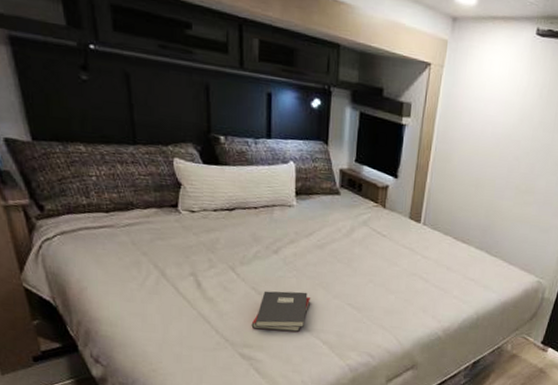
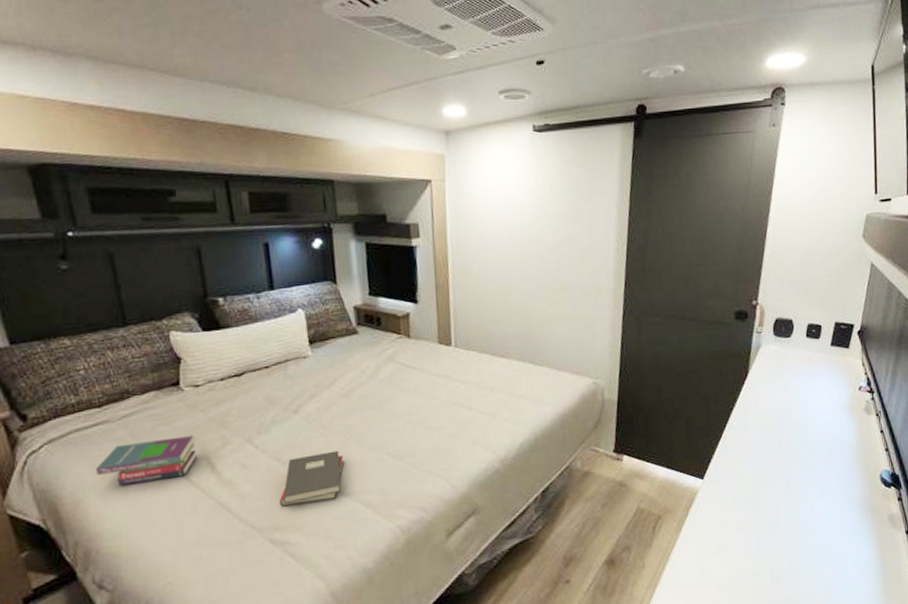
books: none [100,248,186,287] -> present [96,435,197,486]

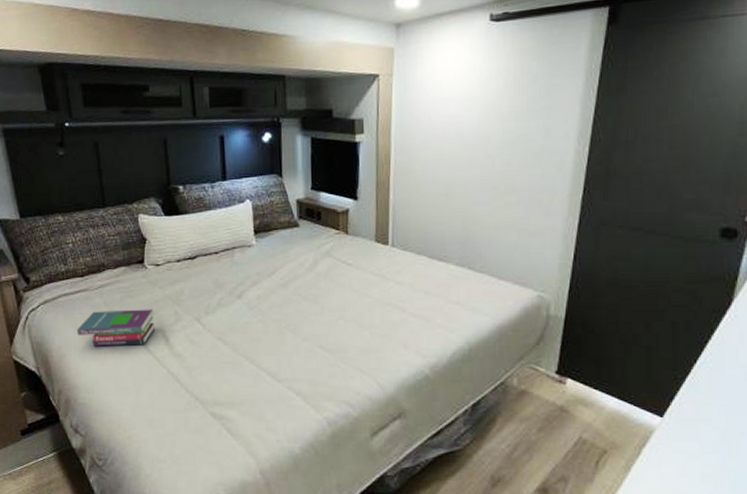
hardback book: present [279,450,345,507] -> none [220,337,279,384]

